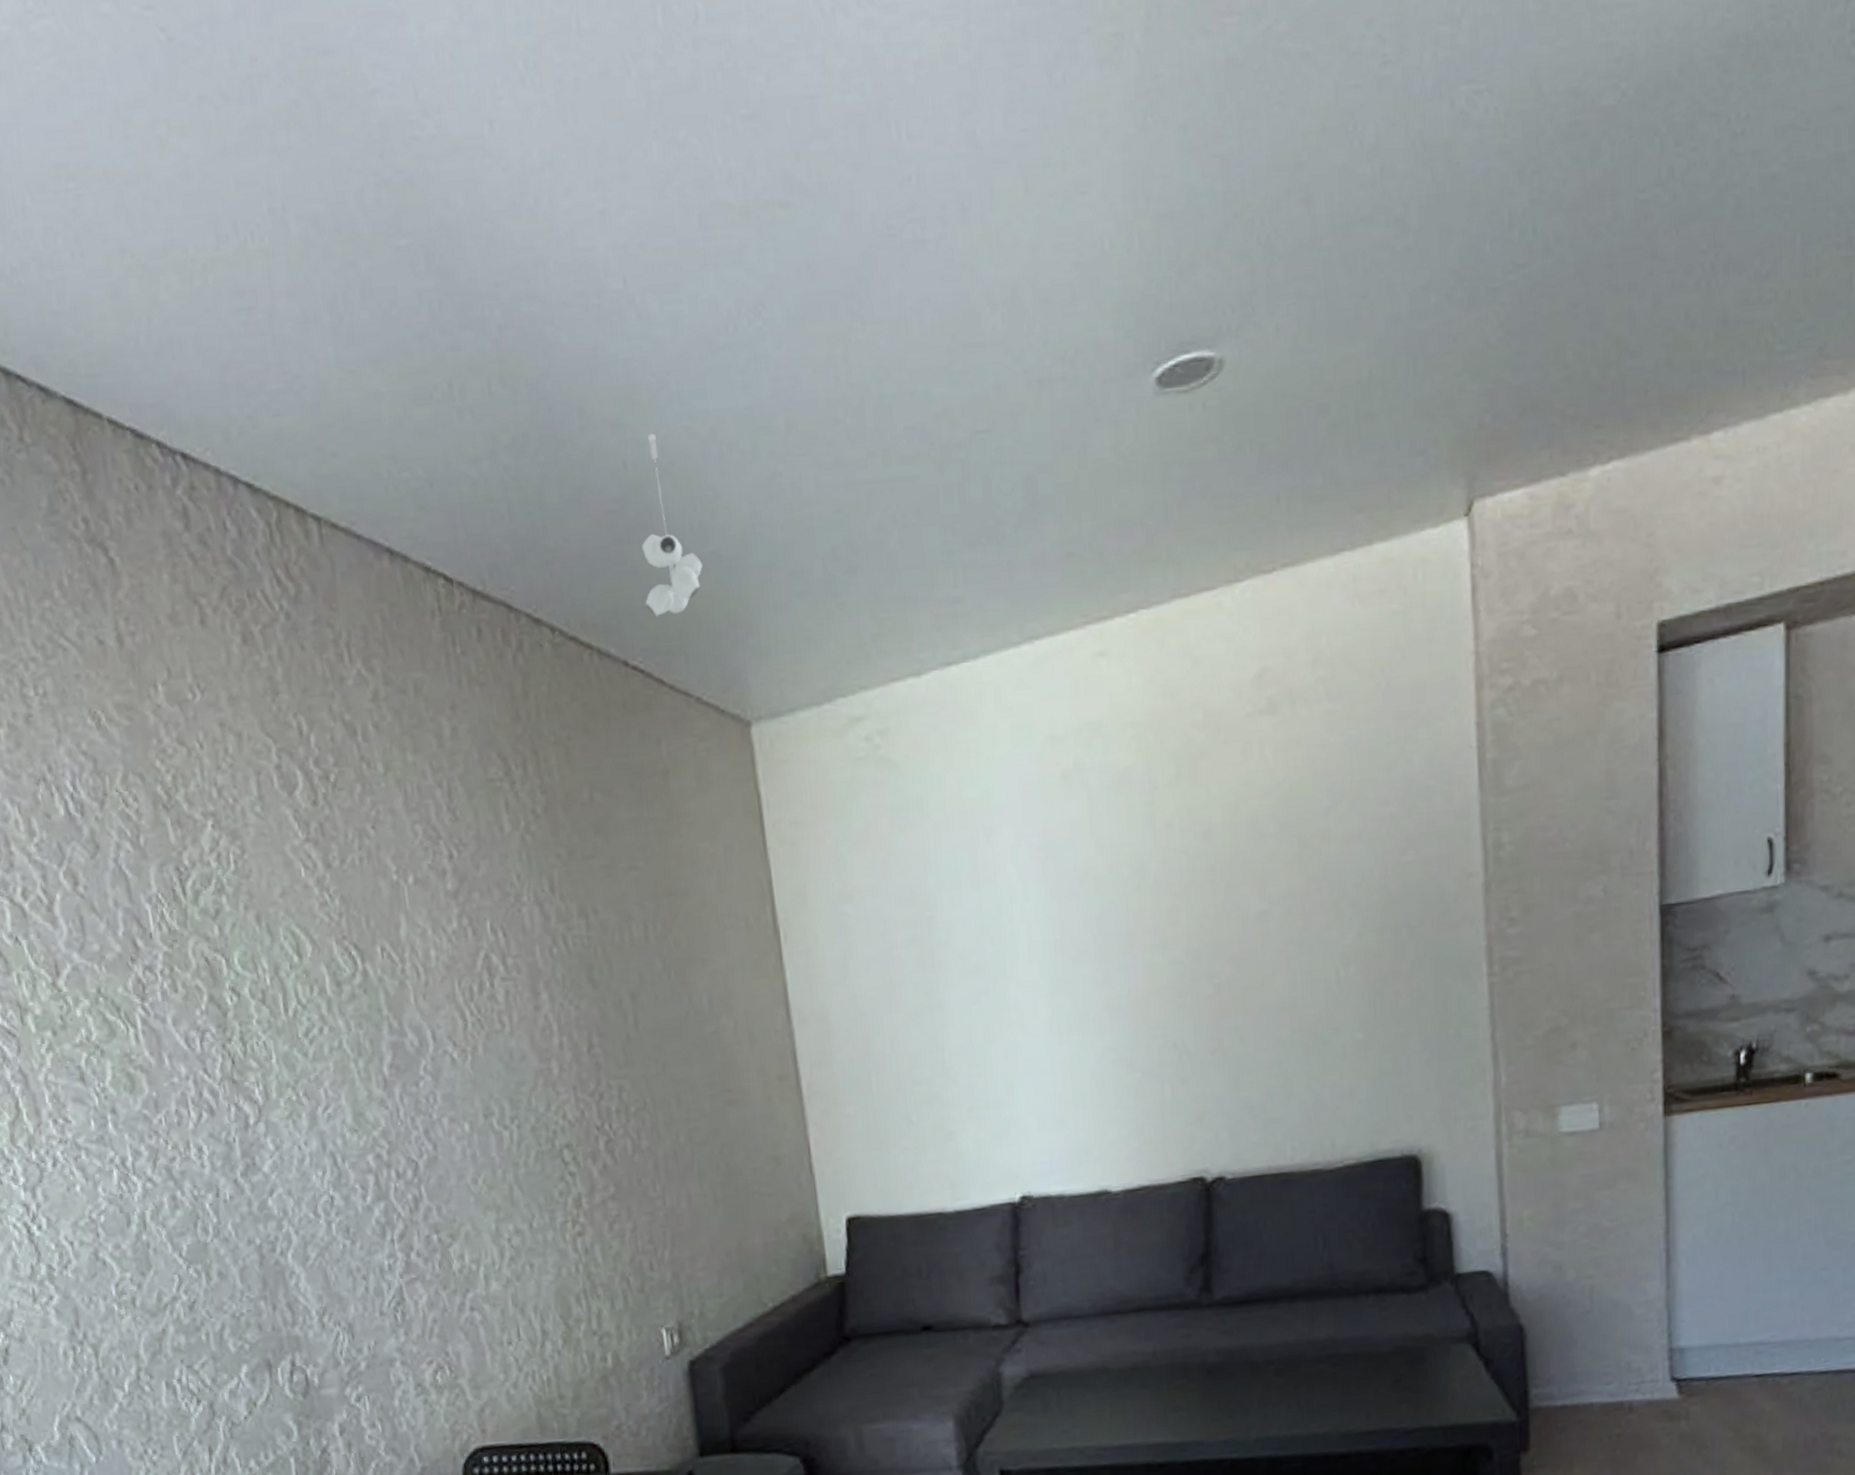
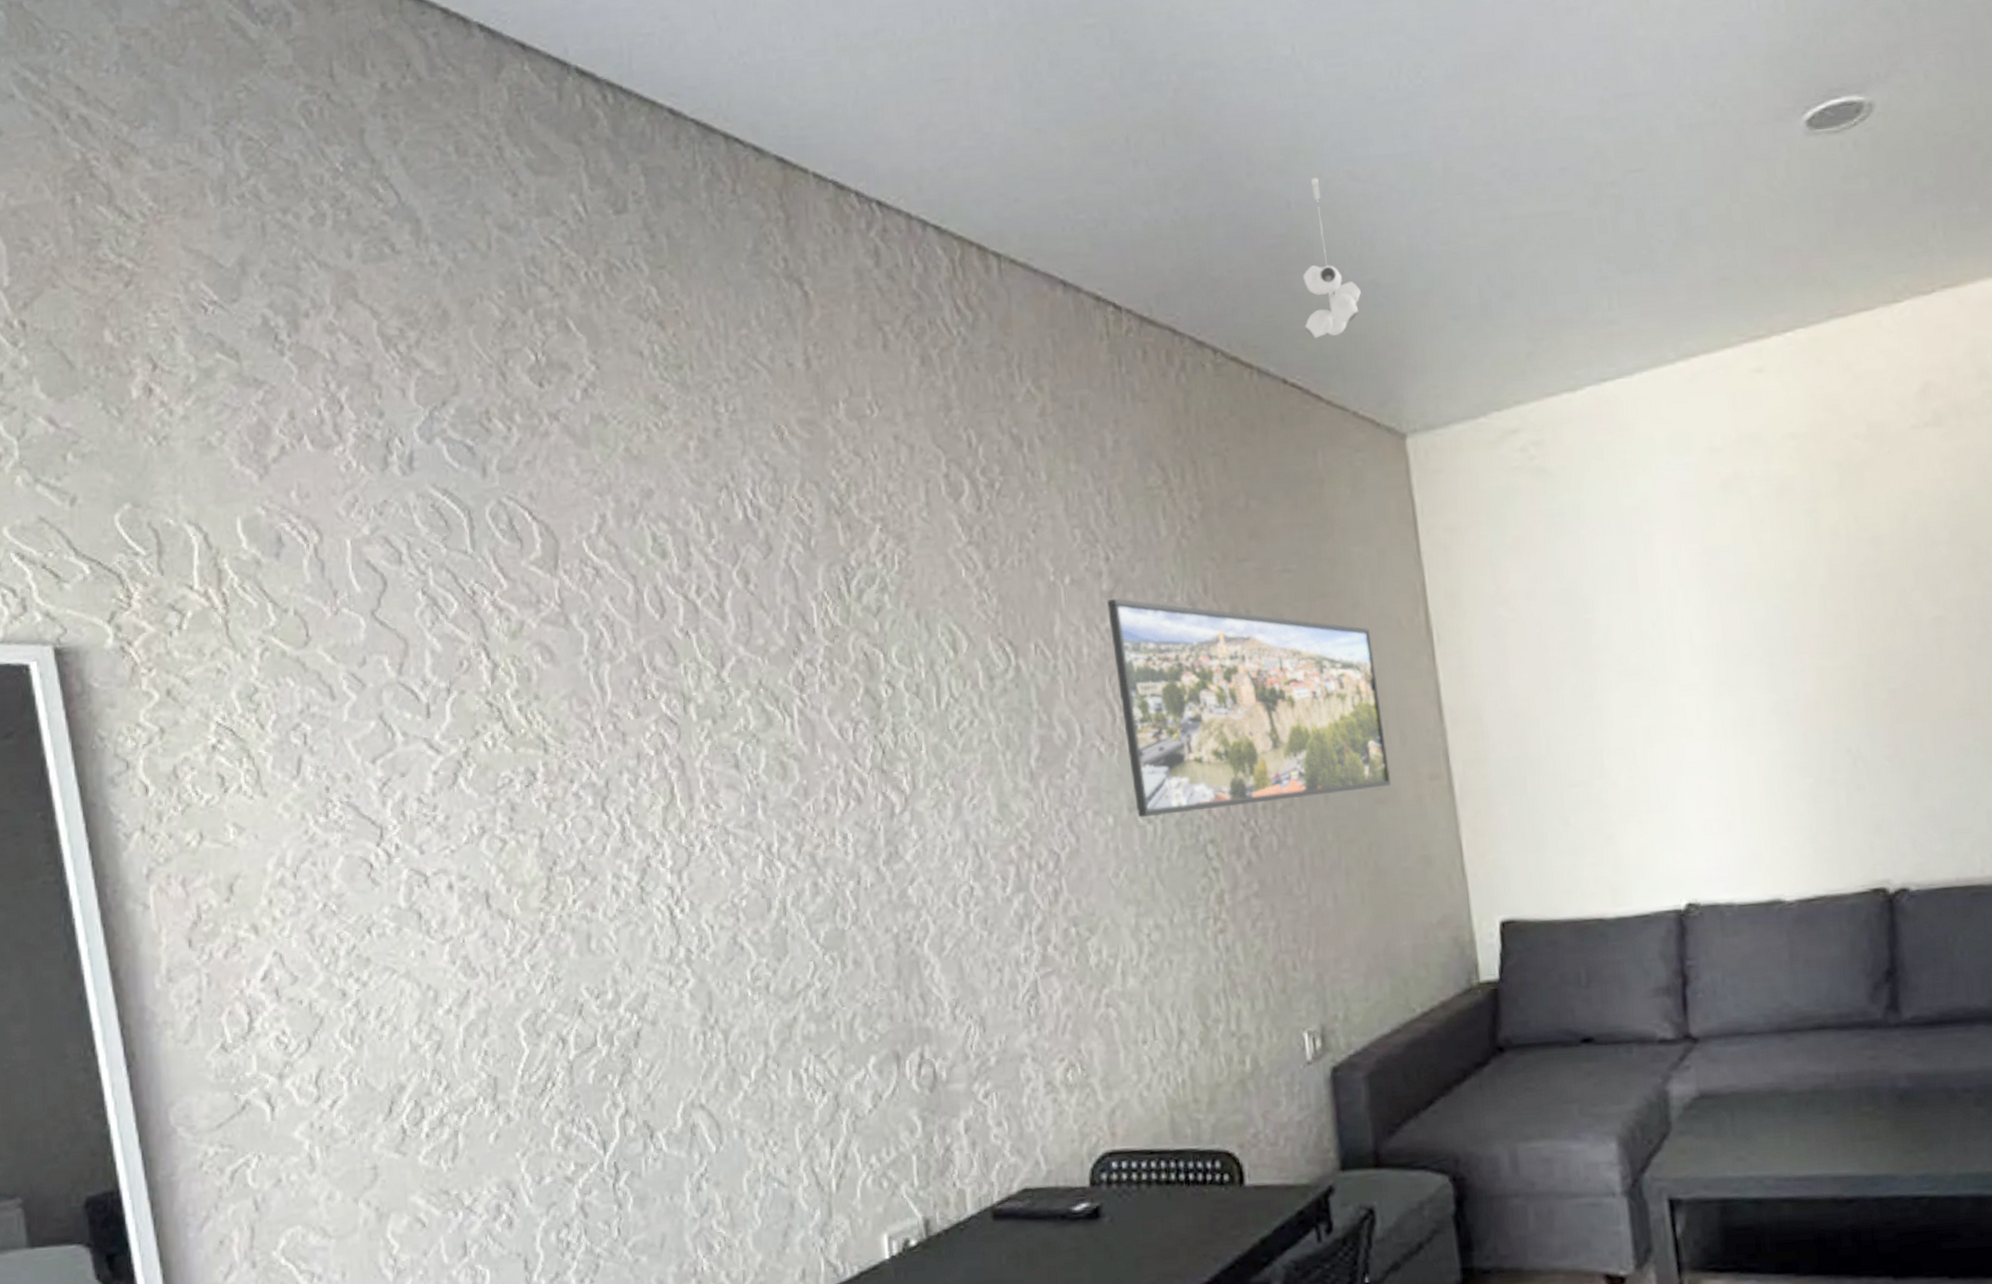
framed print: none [452,898,741,1124] -> present [1106,598,1391,818]

